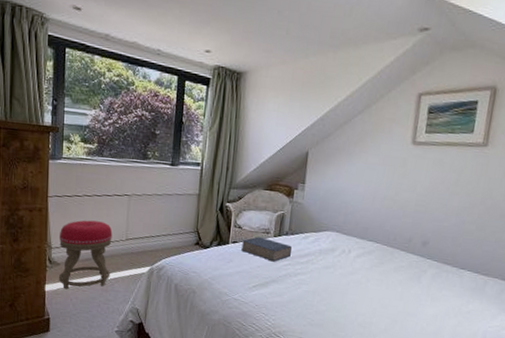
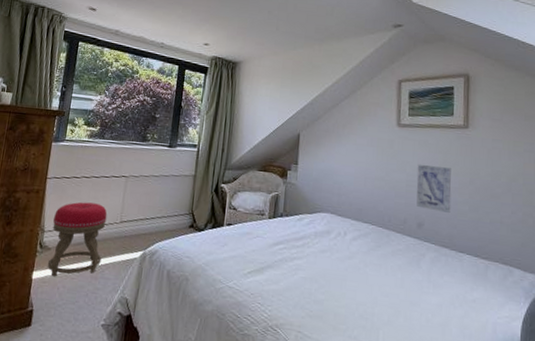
book: present [241,236,292,262] -> none [236,218,288,246]
wall art: none [423,183,464,233] -> present [416,163,452,214]

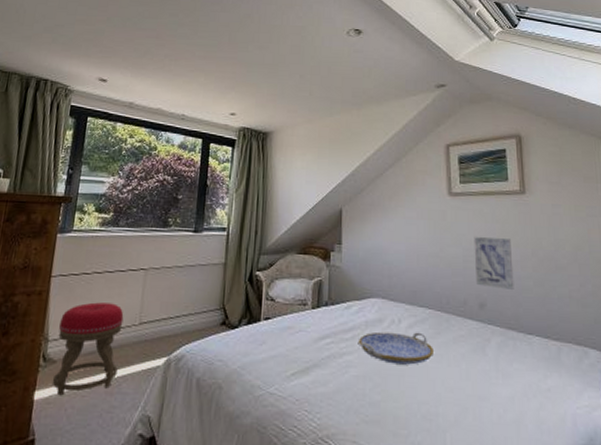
serving tray: none [308,241,374,272] -> present [359,331,433,365]

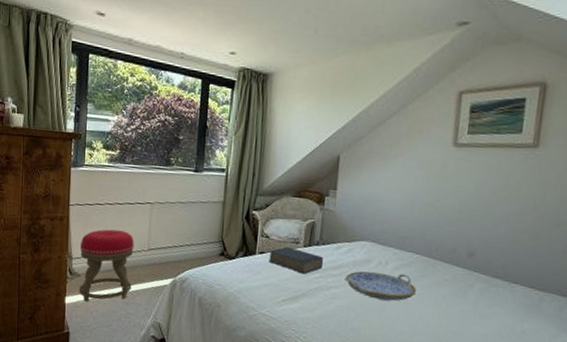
book: none [275,310,334,341] -> present [269,247,324,274]
wall art: present [474,236,514,291] -> none [468,188,513,243]

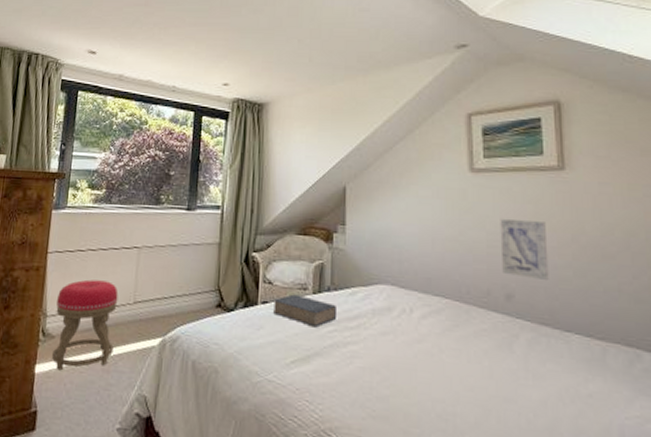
serving tray: present [346,271,416,301] -> none [365,321,451,359]
wall art: none [468,188,513,243] -> present [500,218,549,281]

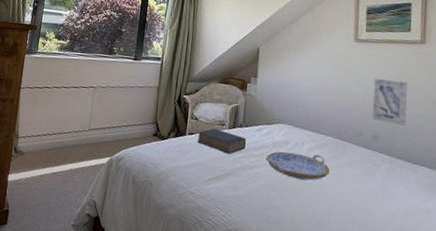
stool: present [52,279,119,371] -> none [22,110,77,180]
serving tray: none [365,321,451,359] -> present [266,151,330,181]

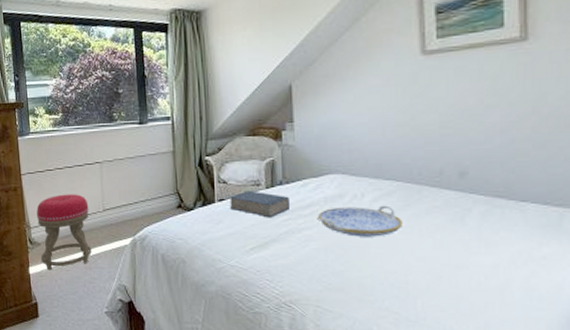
stool: none [22,110,77,180] -> present [36,194,92,271]
wall art: present [372,78,407,127] -> none [454,97,506,156]

